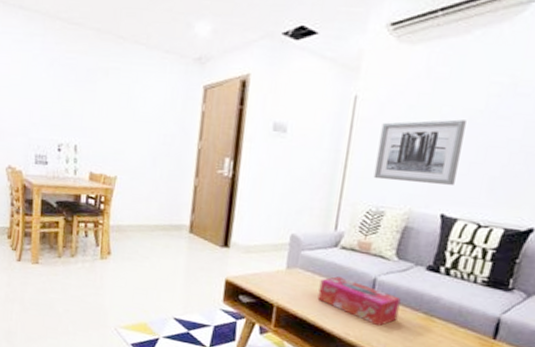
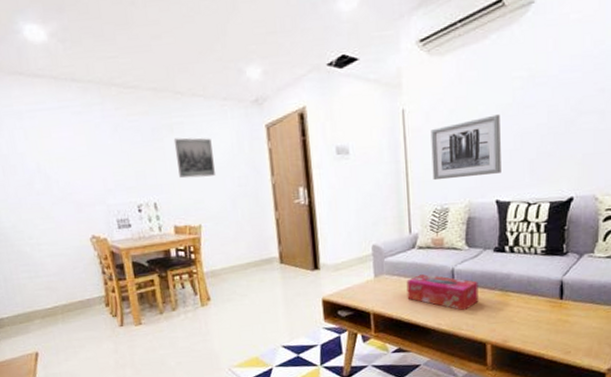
wall art: none [105,83,145,129] -> present [173,138,215,179]

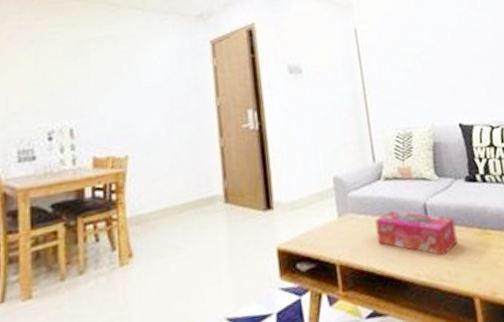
wall art: present [173,138,215,179] -> none [102,53,150,100]
wall art: present [430,114,501,181] -> none [385,36,460,103]

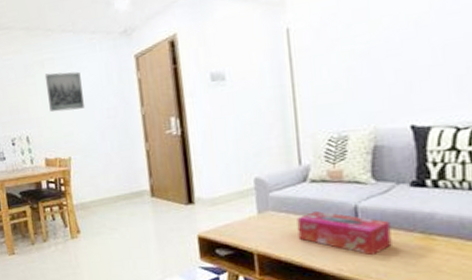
wall art: none [102,53,150,100] -> present [44,71,84,112]

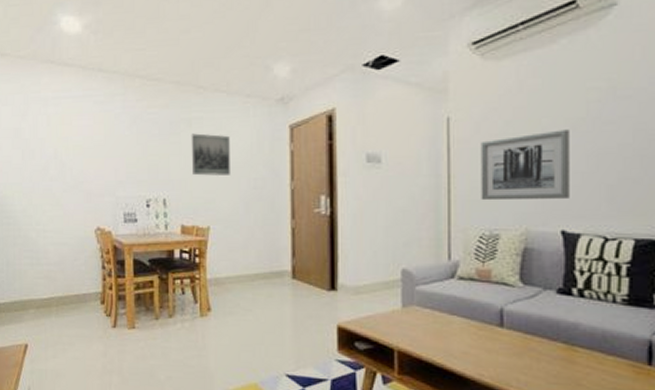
tissue box: present [297,211,392,256] -> none [441,311,535,363]
wall art: none [322,25,417,105] -> present [481,129,569,201]

